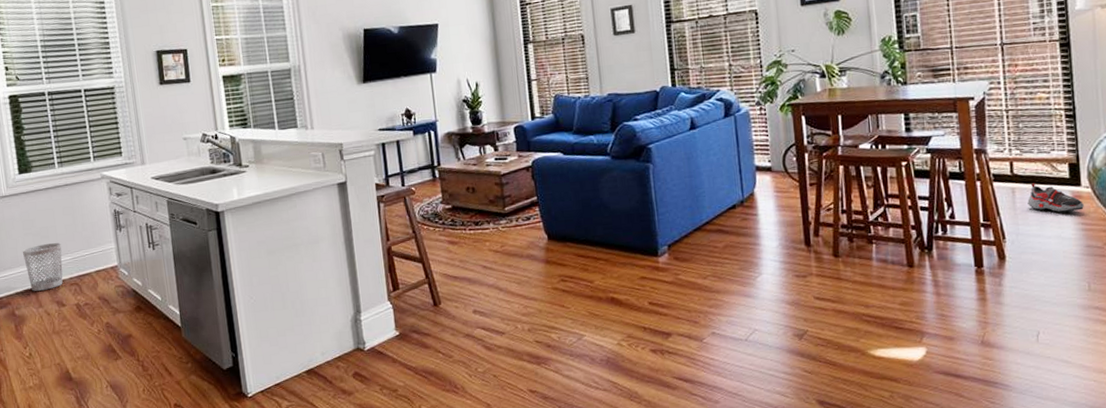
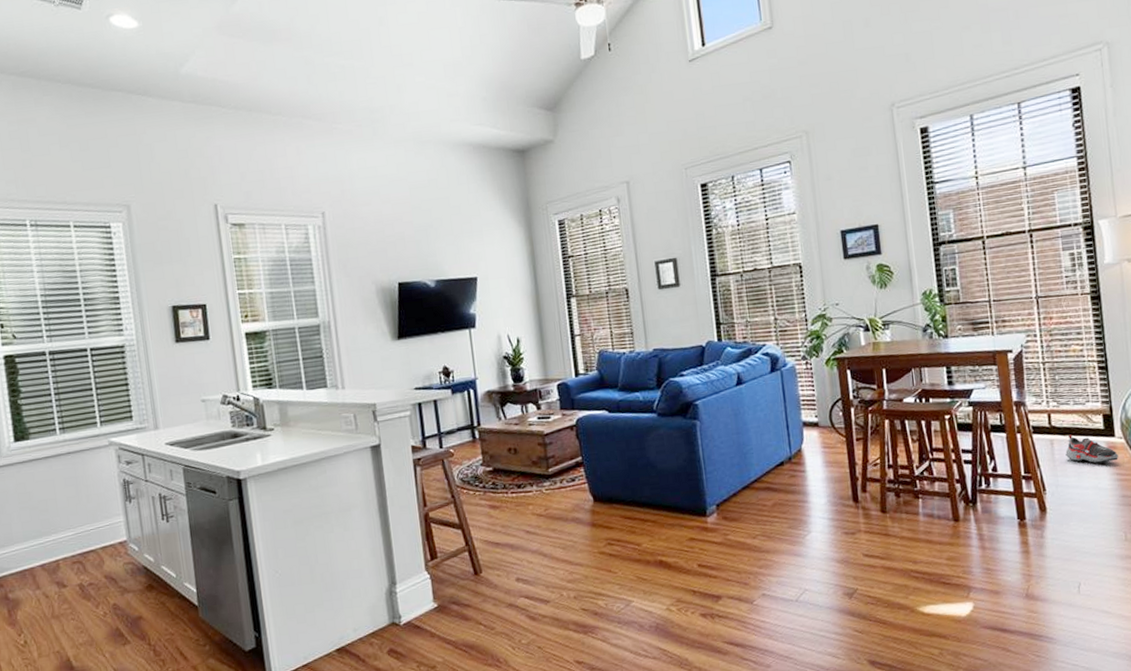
wastebasket: present [23,243,63,291] -> none [18,517,64,572]

